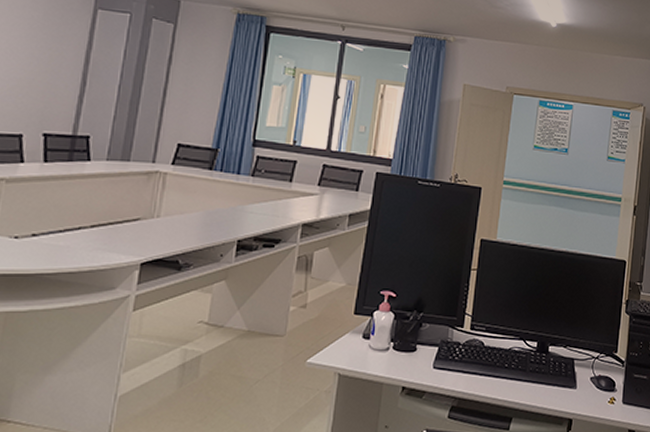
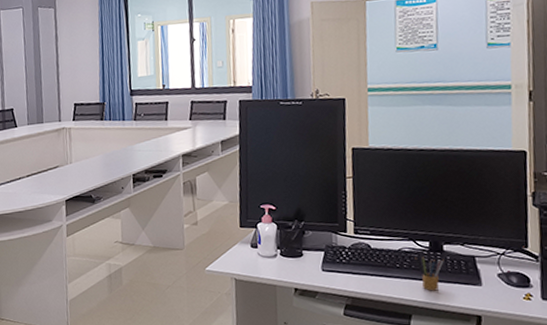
pencil box: none [522,357,548,393] -> present [415,257,444,291]

